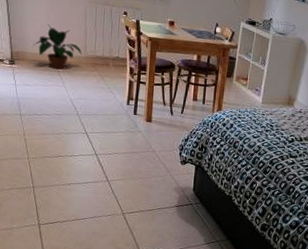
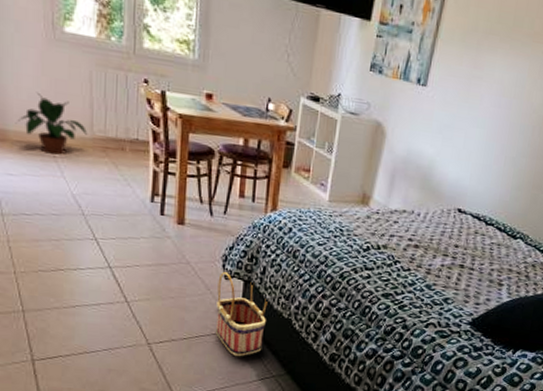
basket: none [174,158,215,225] -> present [216,271,269,357]

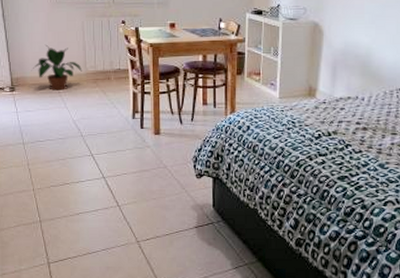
basket: present [216,271,269,357] -> none [191,171,236,248]

